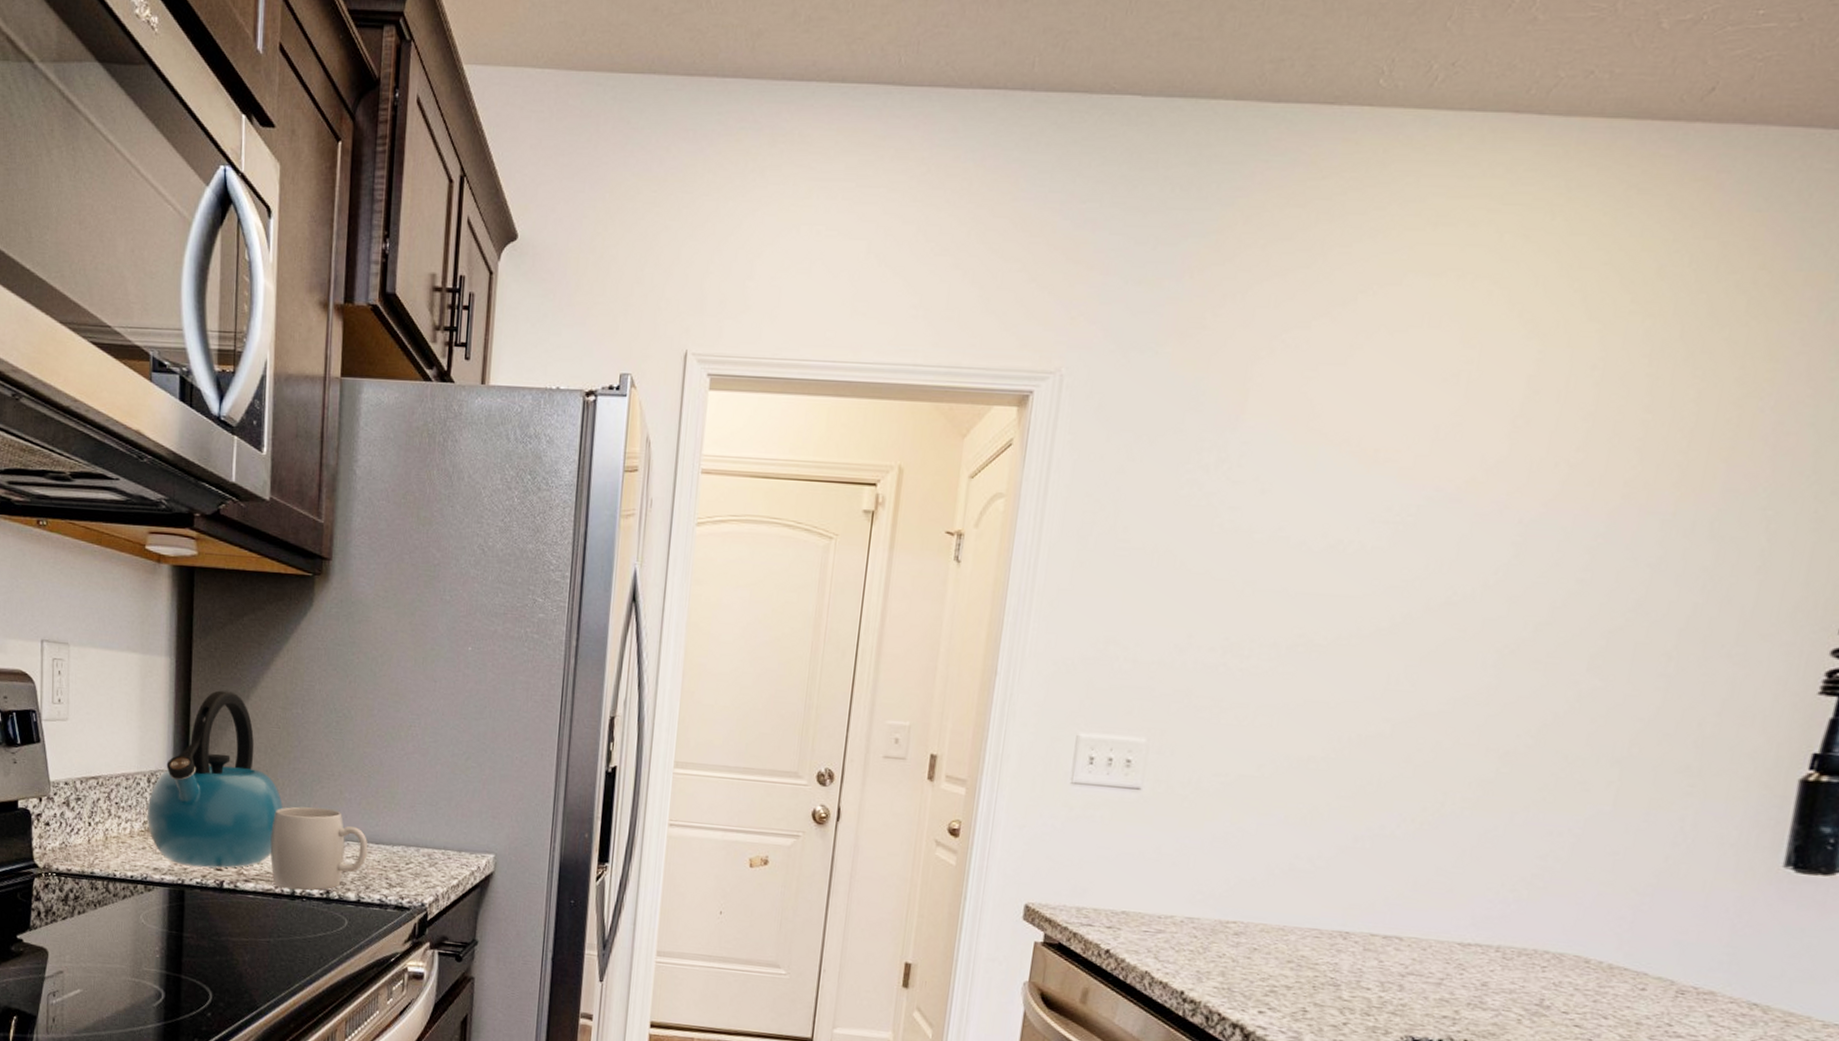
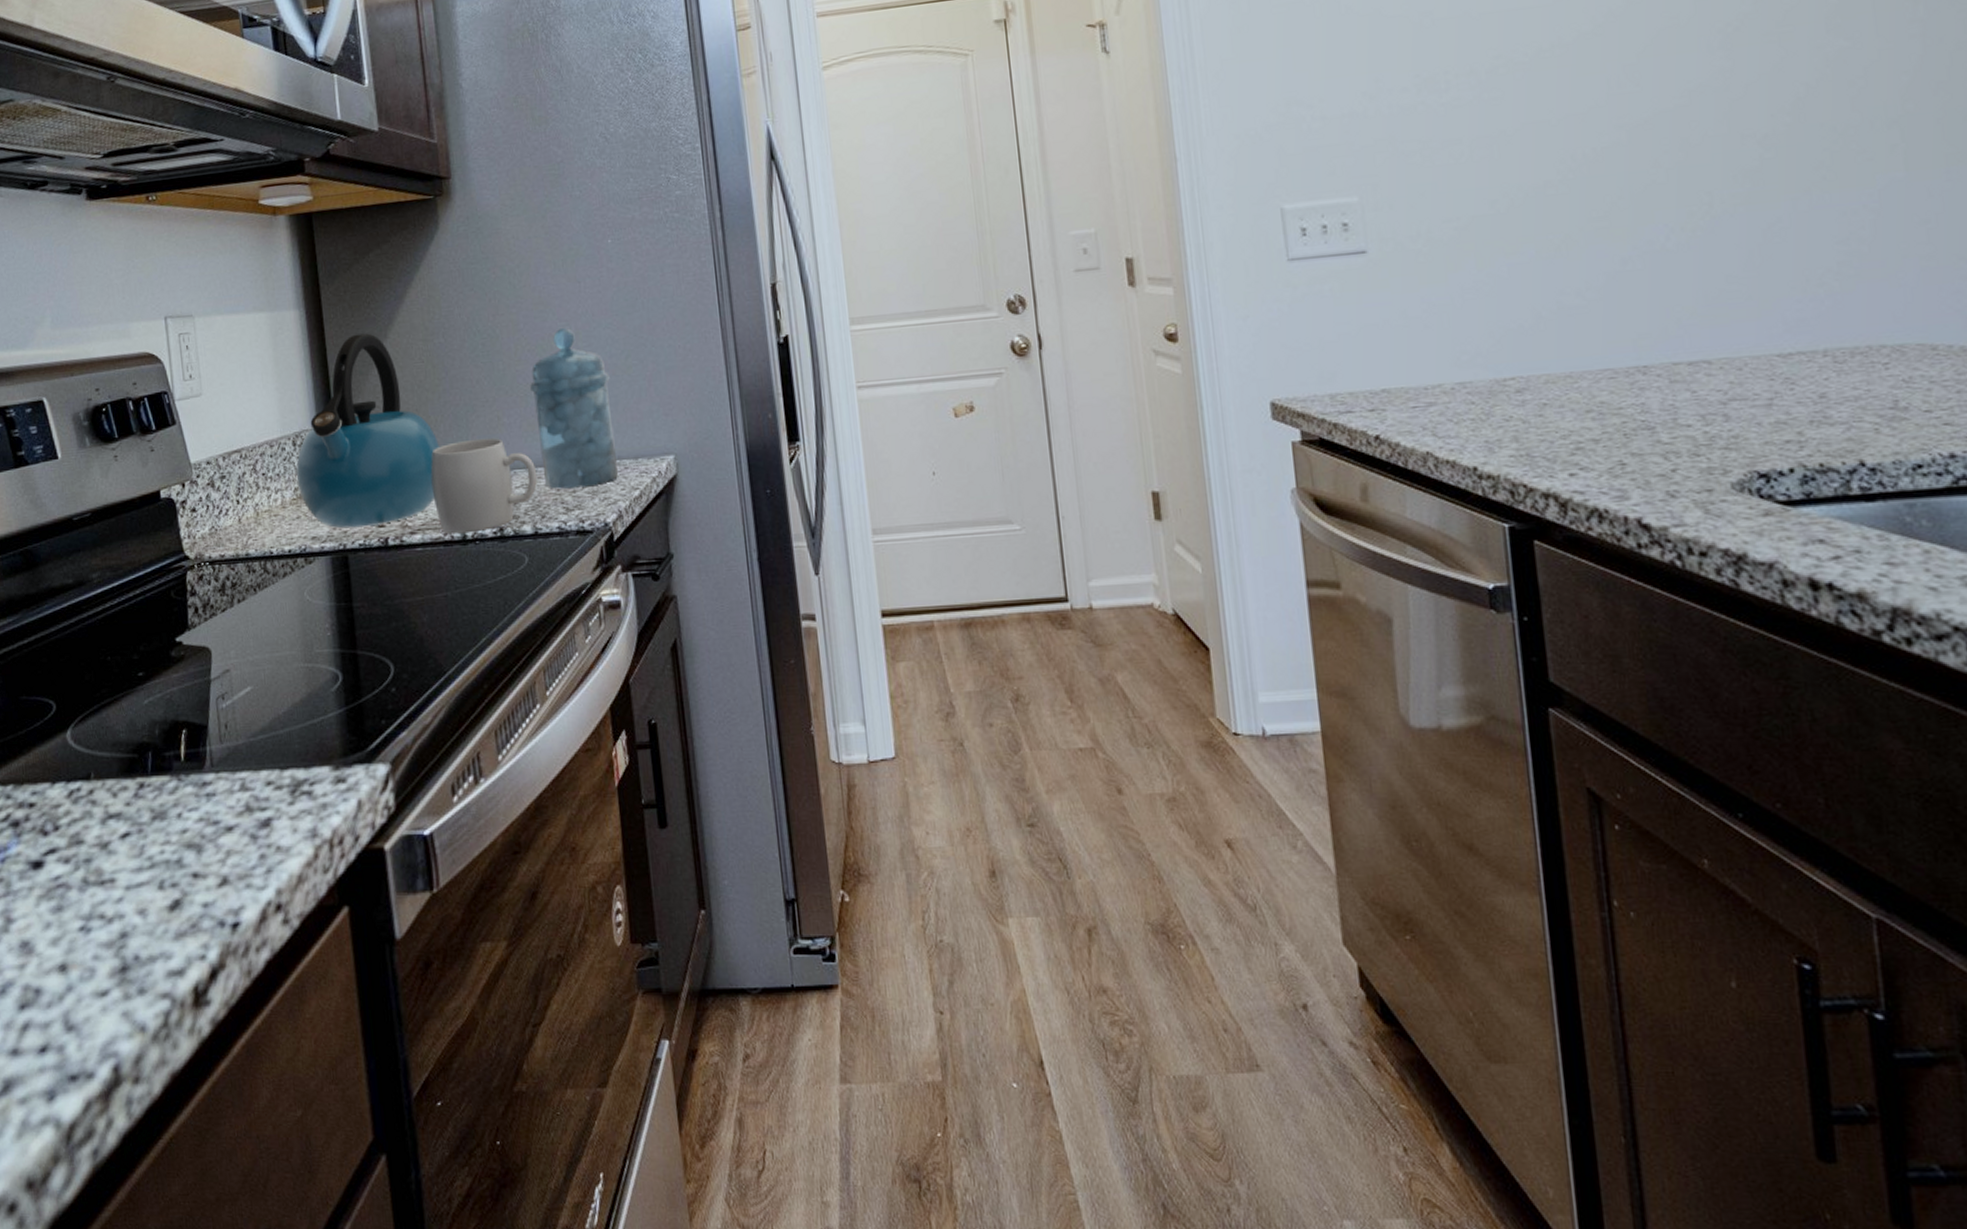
canister: none [373,721,449,869] -> present [530,328,618,490]

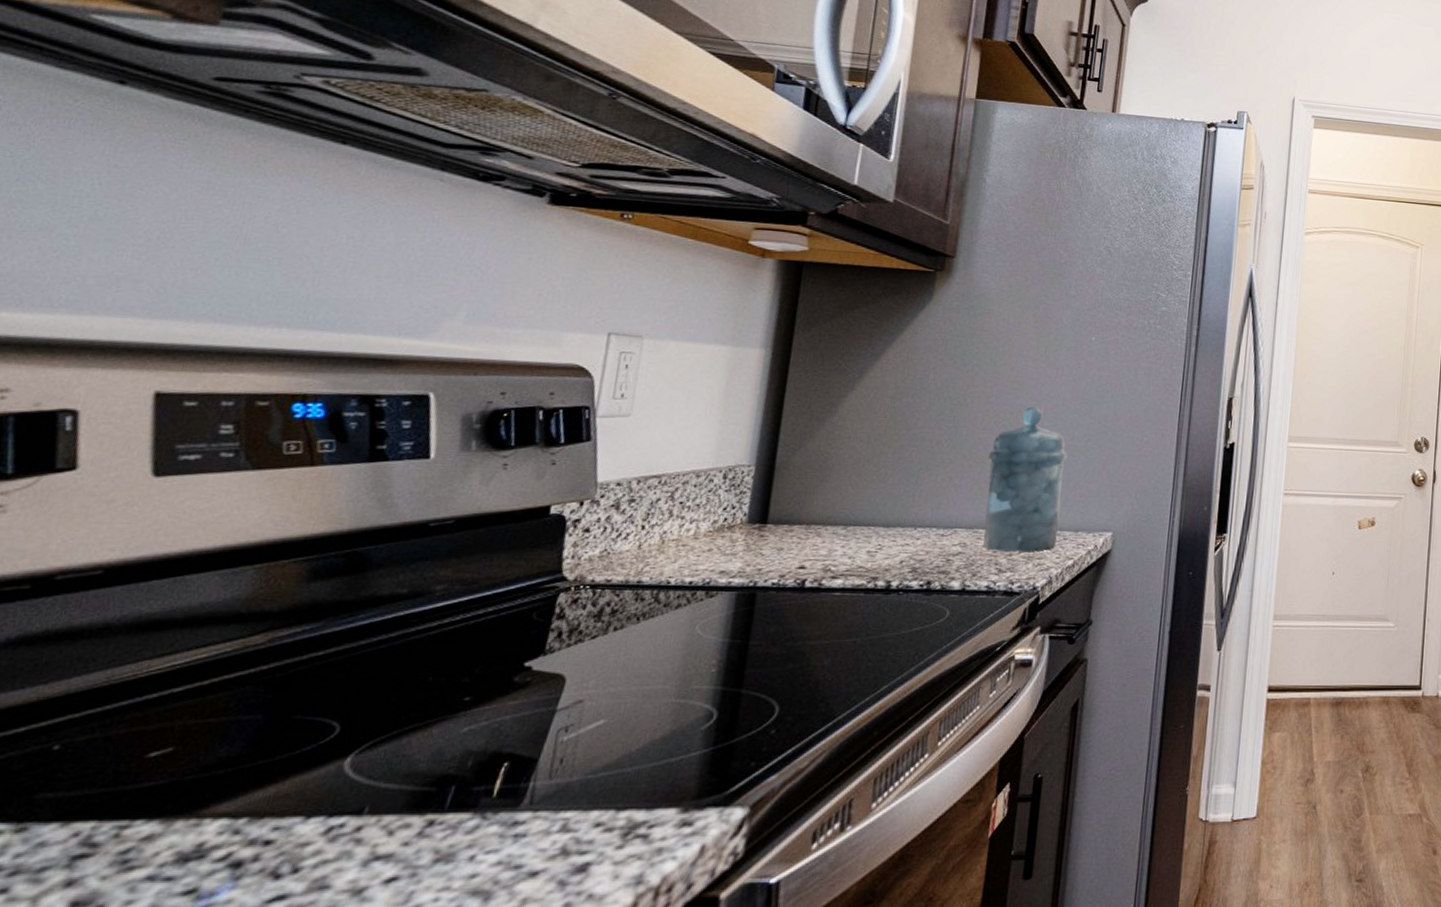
kettle: present [296,333,439,529] -> none [717,381,884,567]
mug: present [430,438,538,534] -> none [864,495,978,584]

